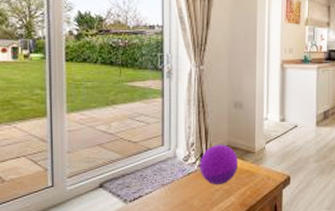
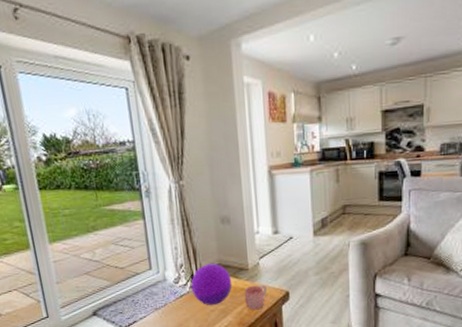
mug: none [248,168,270,192] -> present [244,284,267,310]

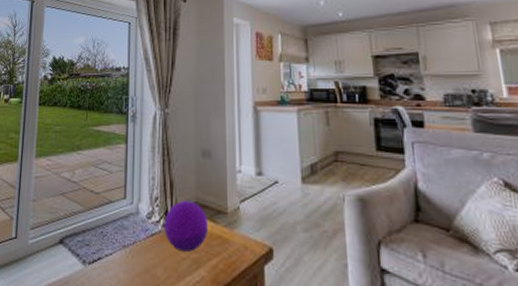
mug: present [244,284,267,310] -> none [221,233,247,267]

